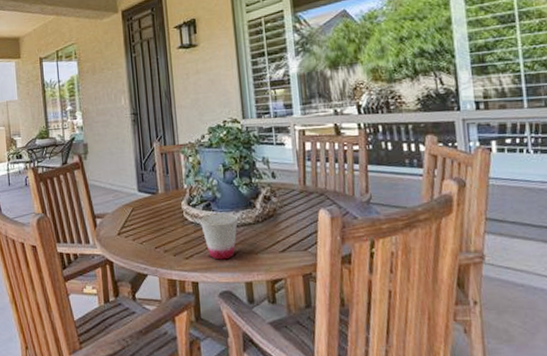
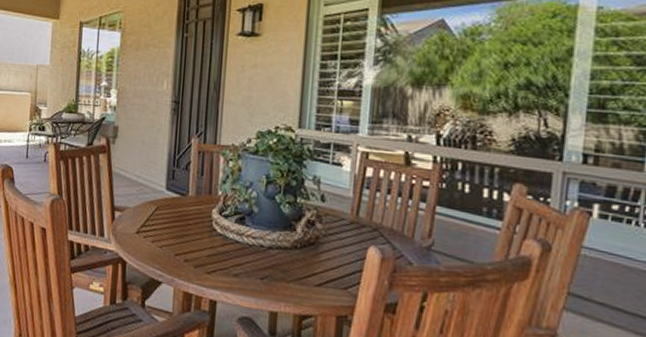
cup: present [199,213,238,260] -> none [229,228,273,283]

